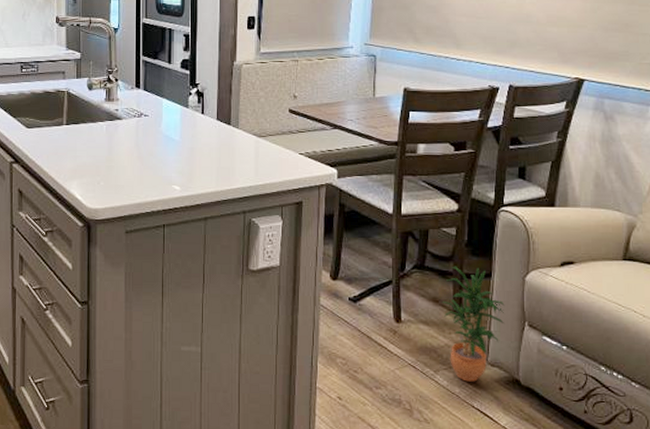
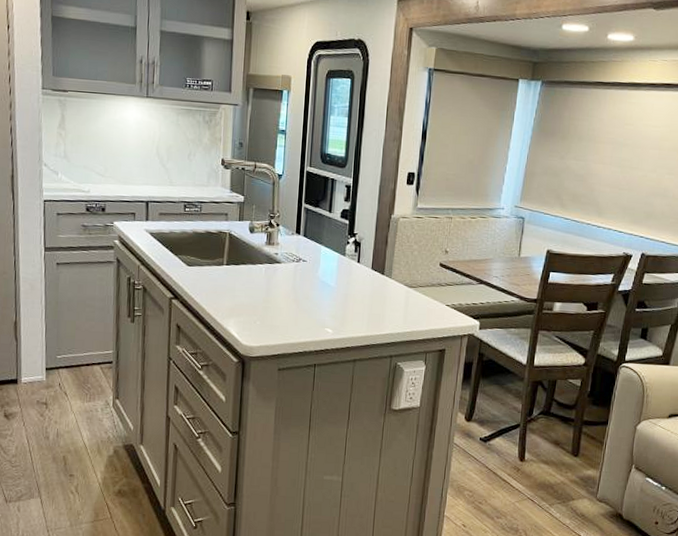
potted plant: present [441,266,505,382] -> none [562,413,617,515]

